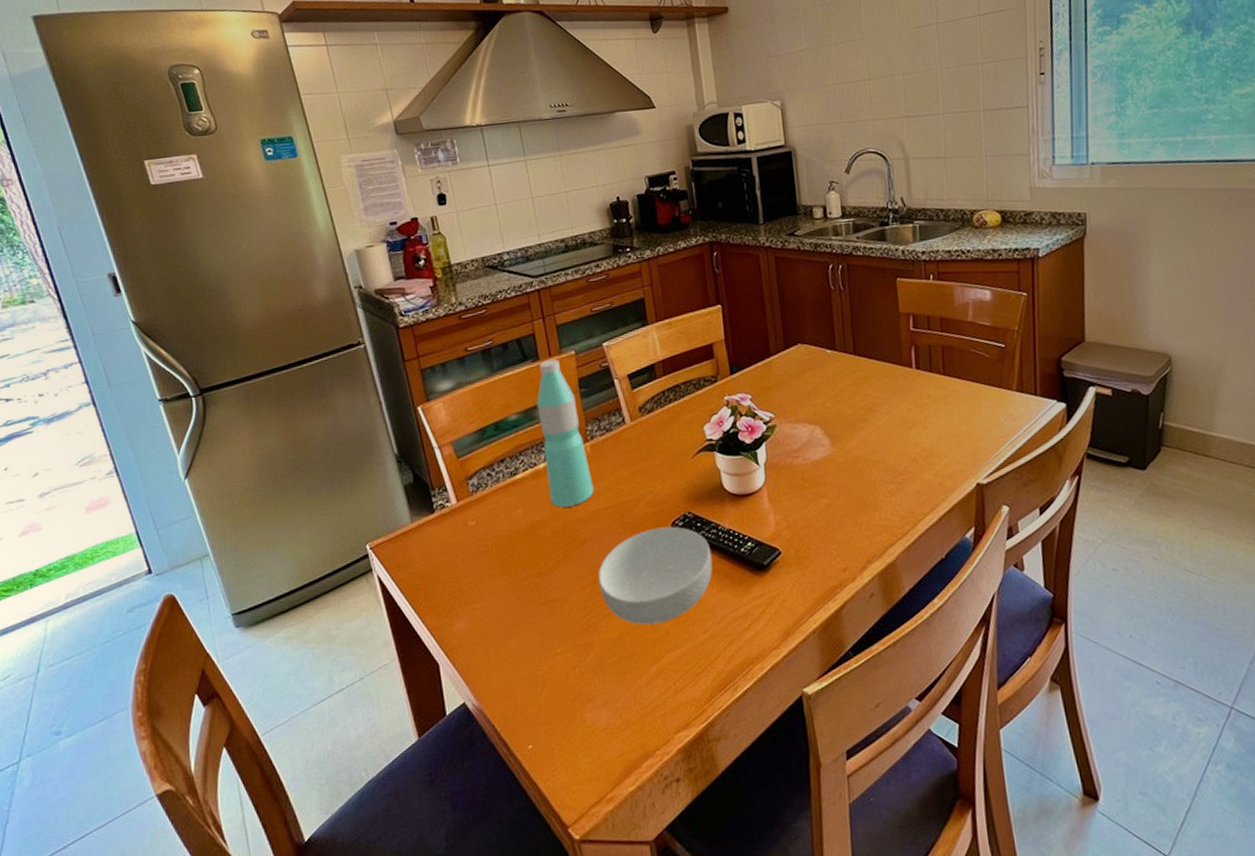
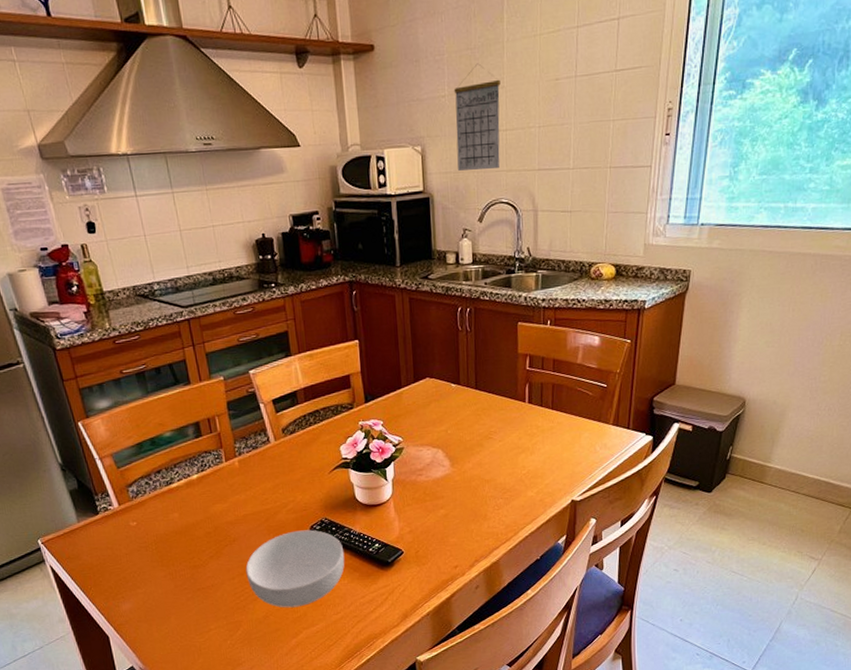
water bottle: present [536,358,594,508] -> none [189,383,242,512]
calendar: none [811,17,865,123] -> present [454,63,501,171]

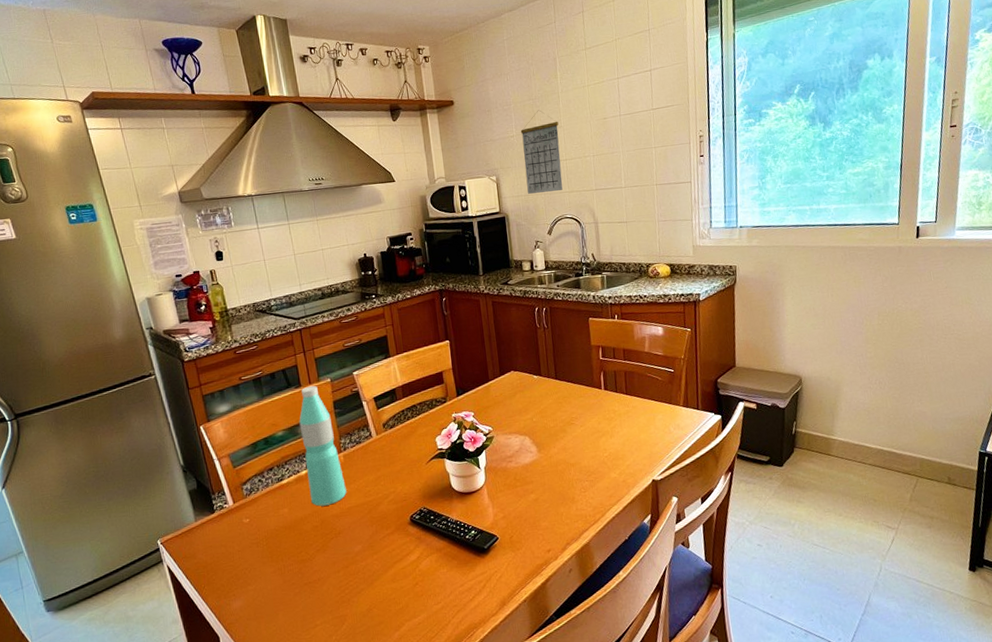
water bottle: none [189,383,242,512] -> present [299,385,347,506]
cereal bowl: present [245,529,345,608] -> none [350,519,444,600]

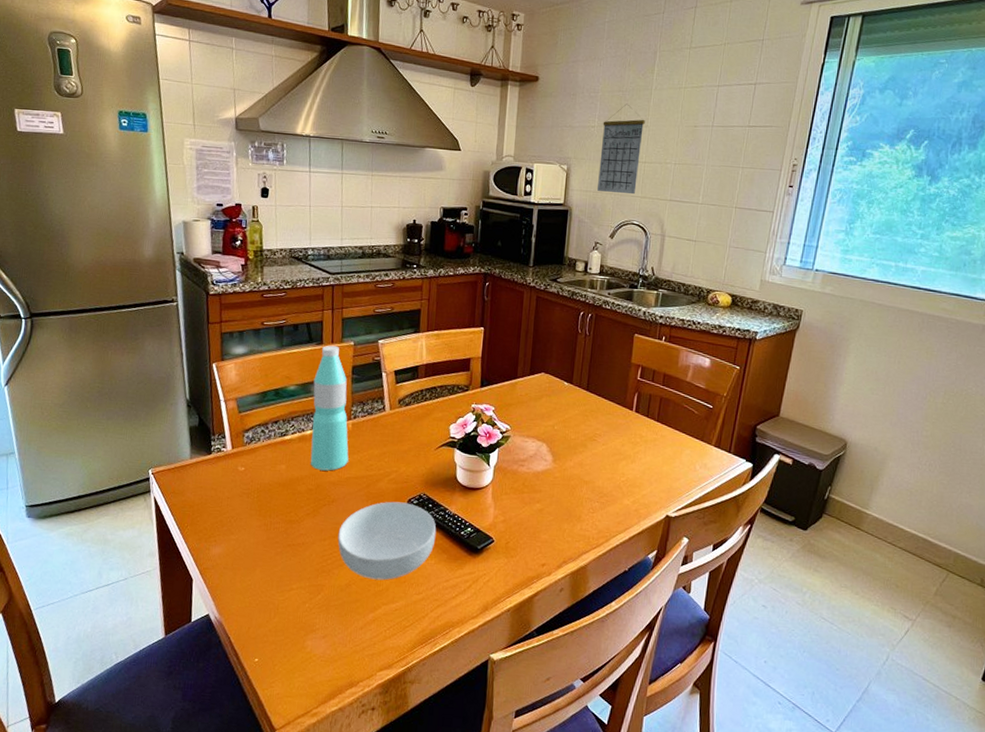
cereal bowl: none [350,519,444,600] -> present [337,501,437,581]

